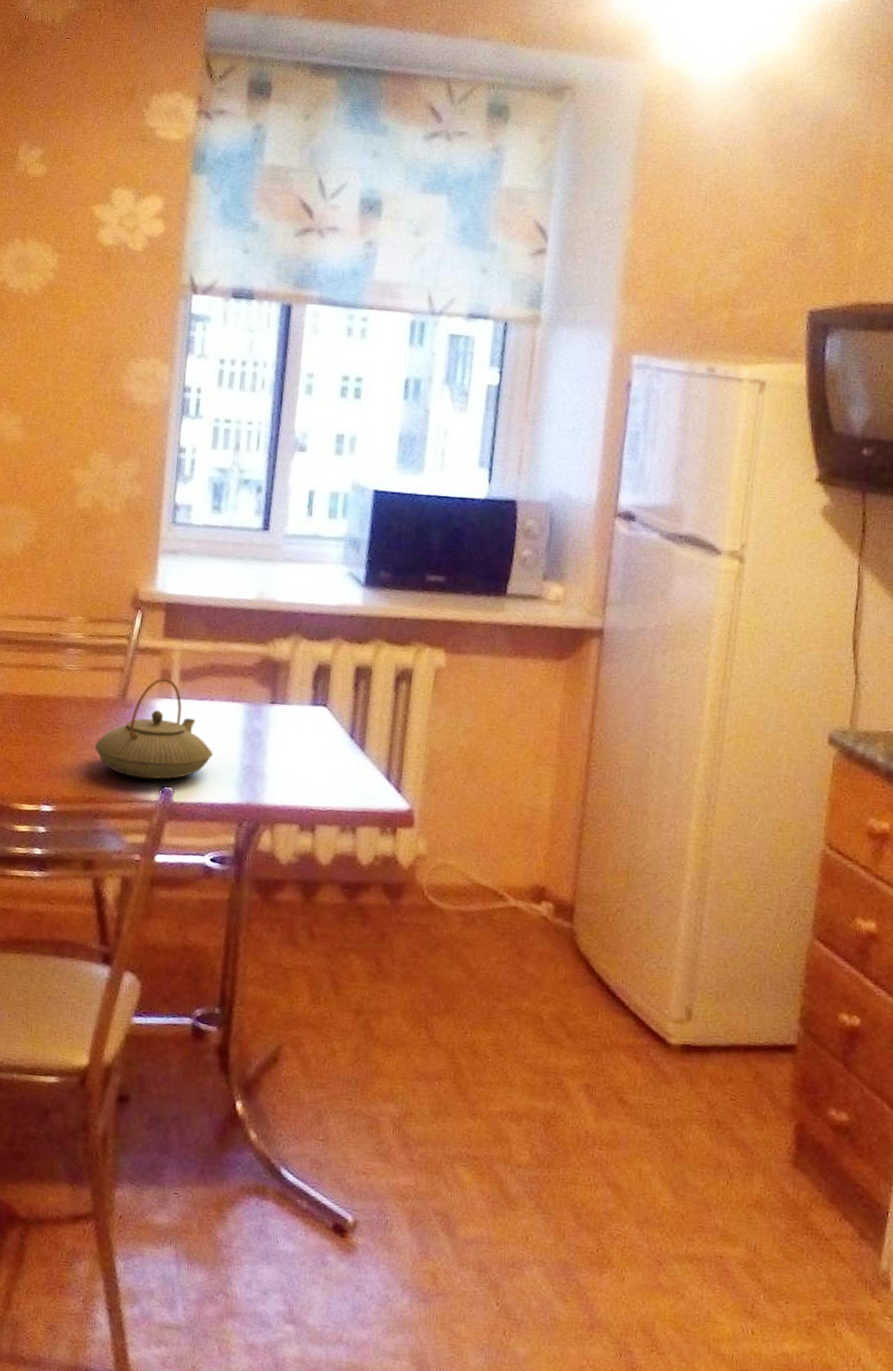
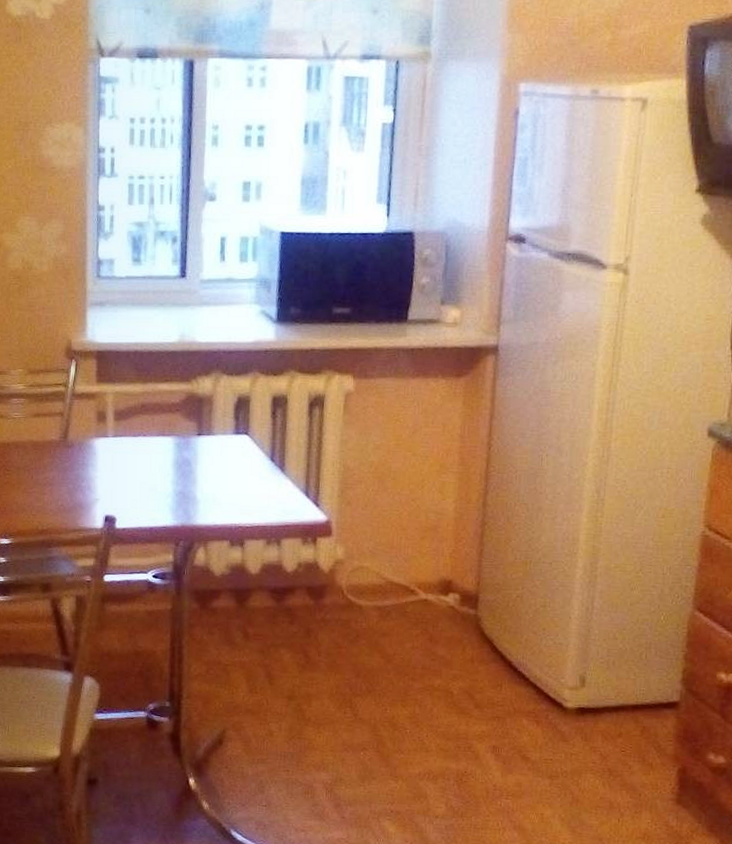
teapot: present [94,678,213,780] -> none [43,419,149,510]

